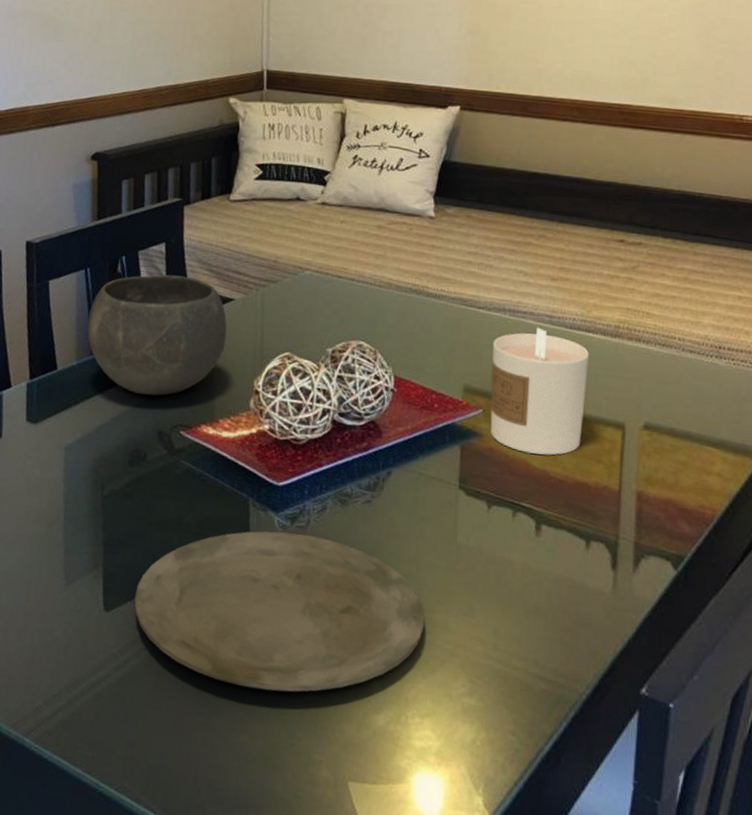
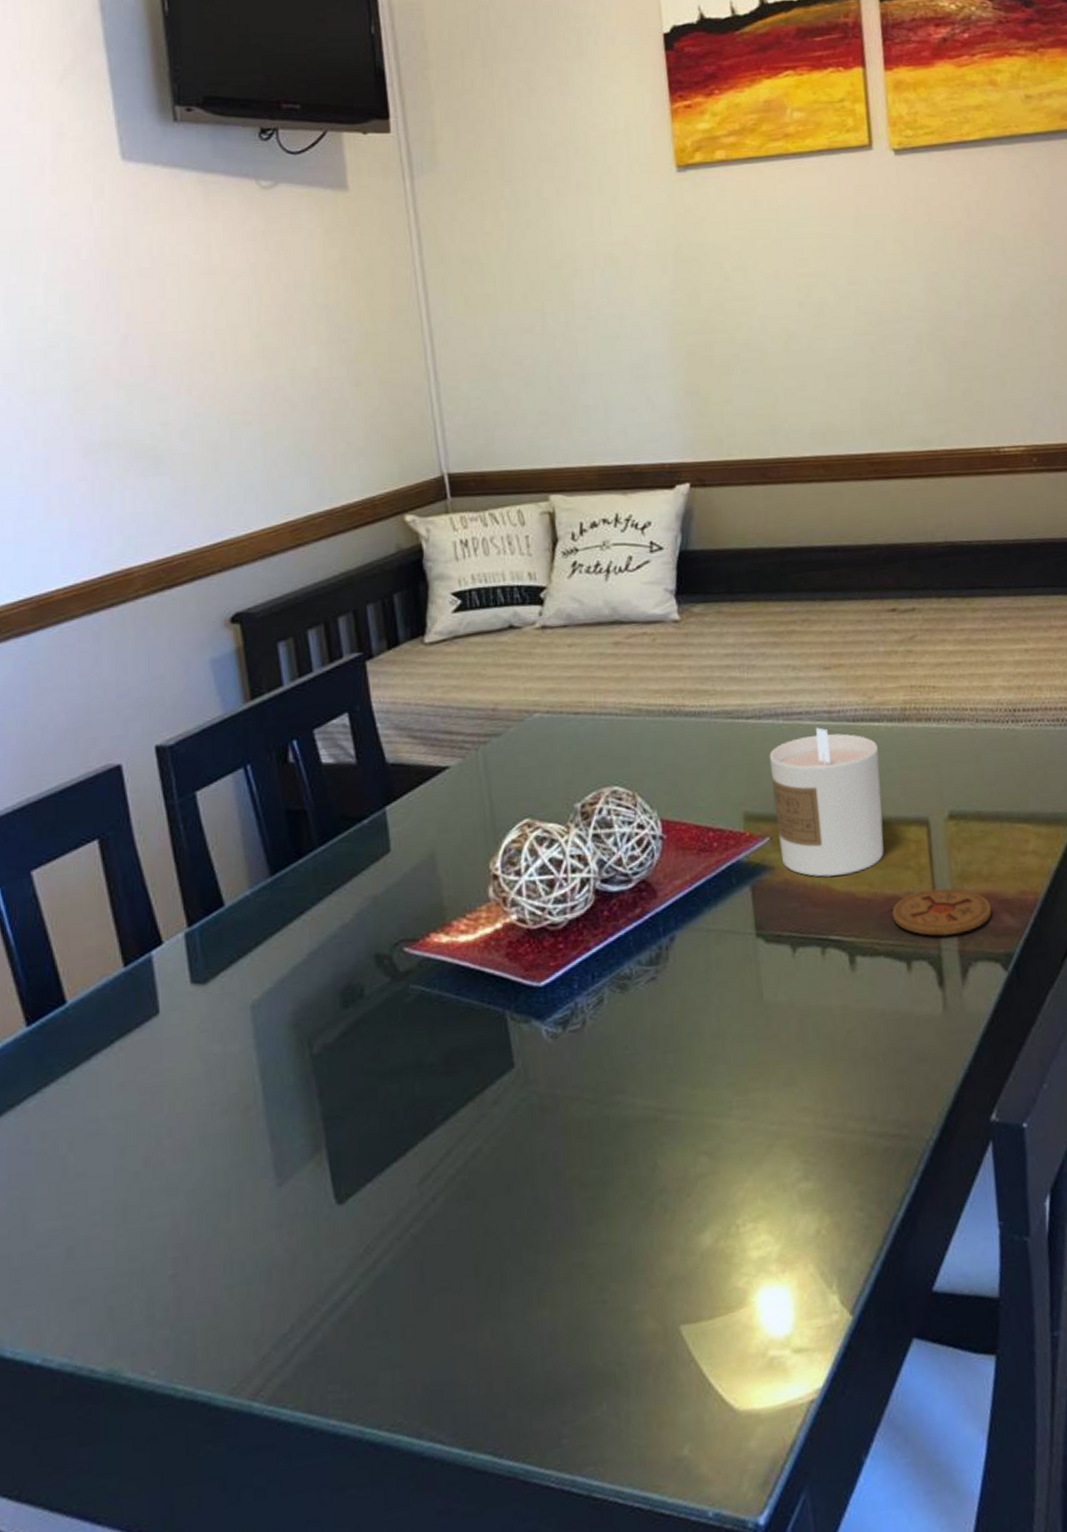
bowl: present [87,274,227,396] -> none [257,750,446,914]
plate: present [134,531,425,692] -> none [375,1037,741,1250]
coaster: none [579,484,671,529] -> present [891,888,992,936]

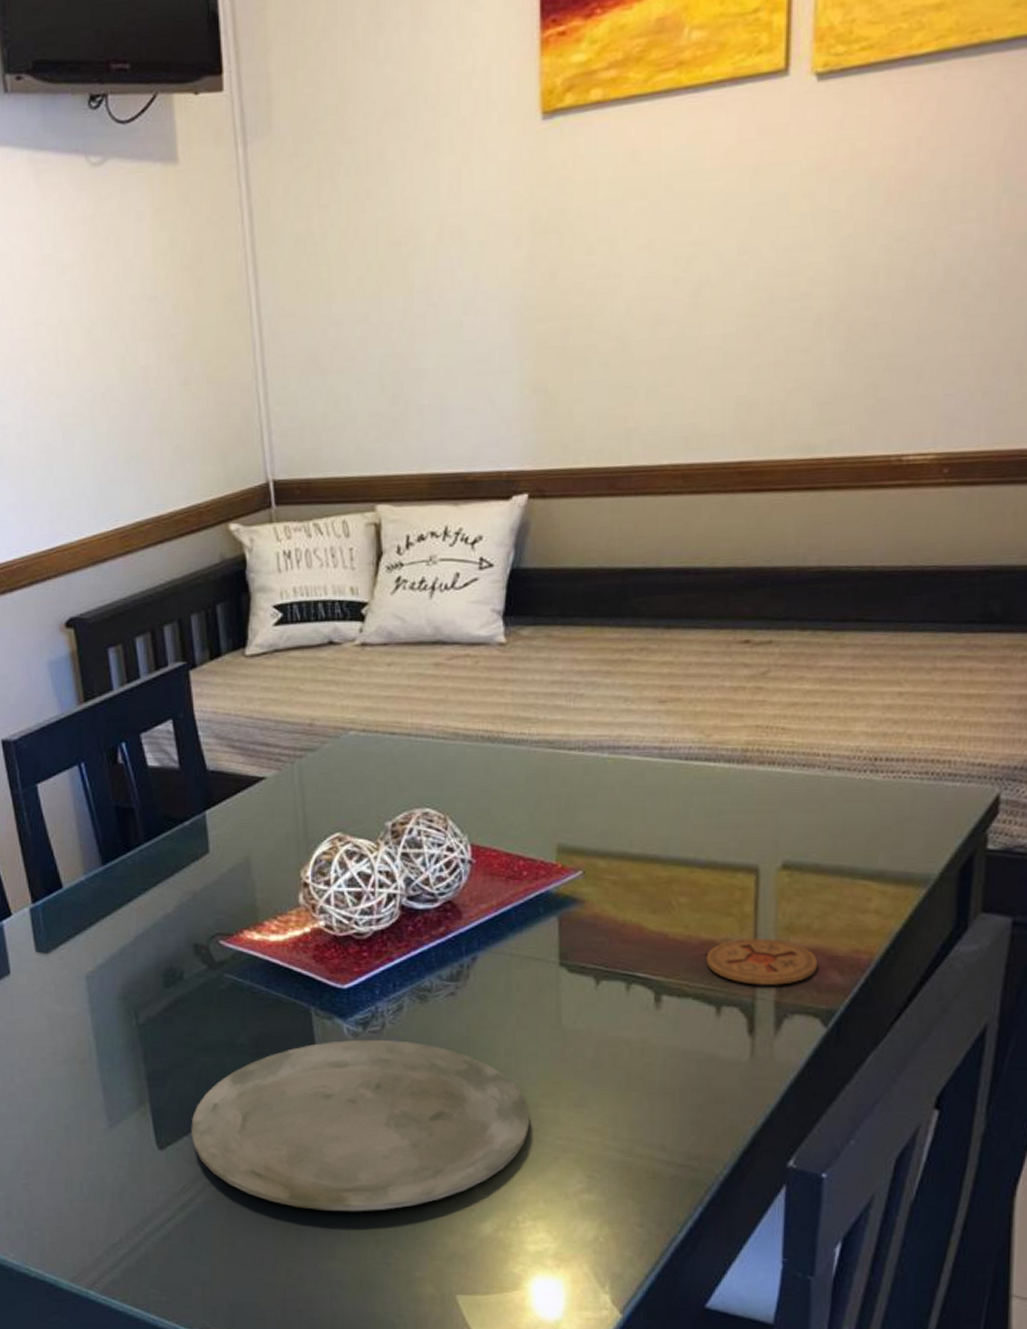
plate: none [375,1037,741,1250] -> present [191,1040,529,1212]
candle: present [769,727,884,877] -> none [589,763,710,915]

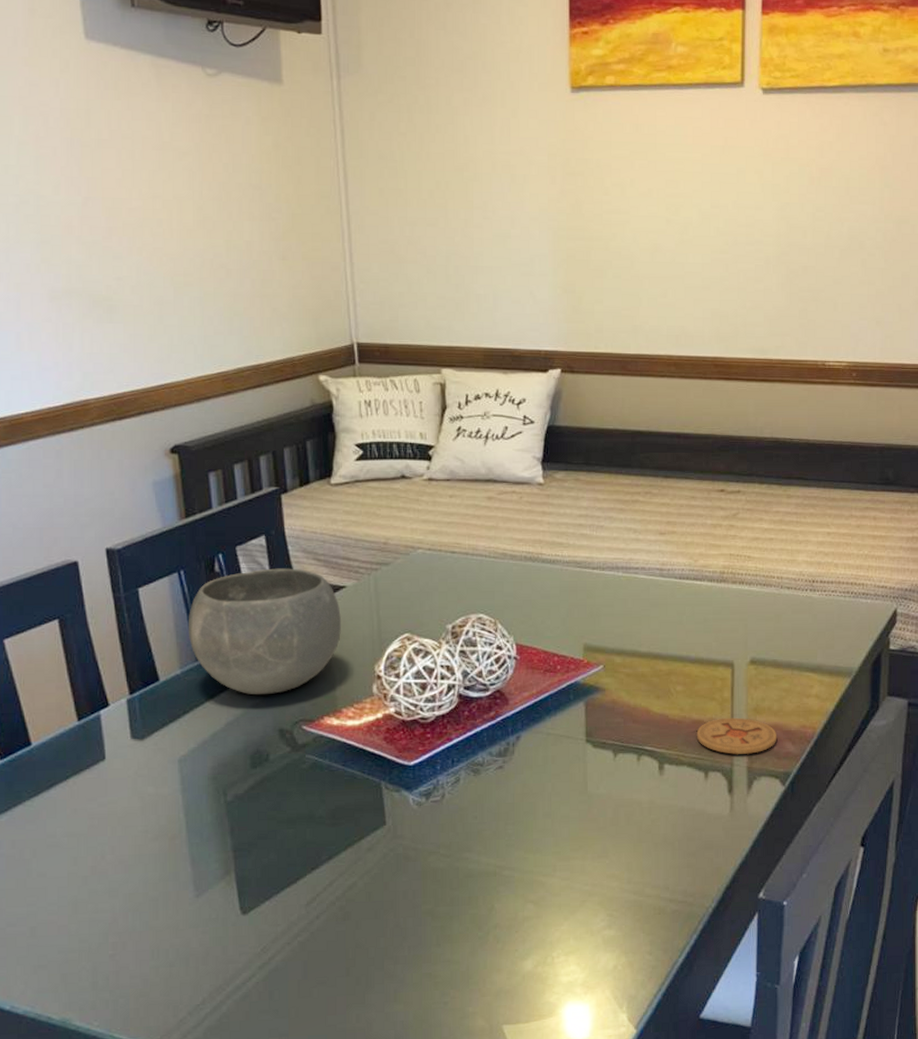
bowl: none [91,757,261,905] -> present [188,568,341,695]
plate: present [191,1040,529,1212] -> none [273,808,562,960]

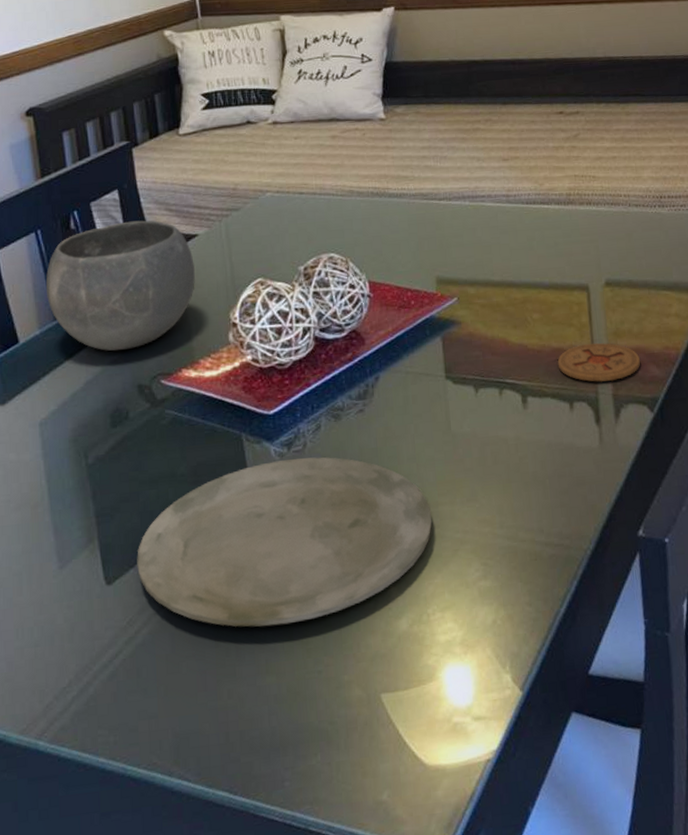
plate: none [273,808,562,960] -> present [137,457,432,627]

